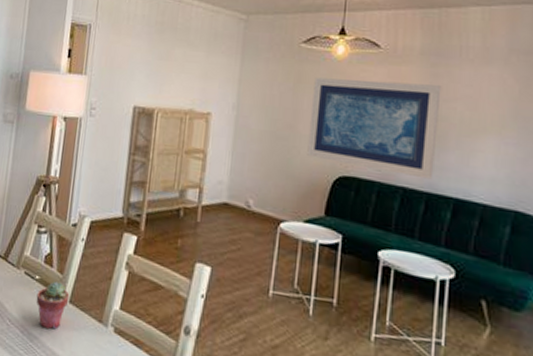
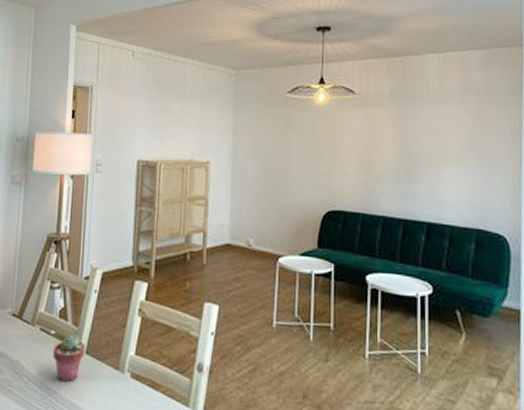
wall art: present [307,77,442,180] -> none [298,123,409,208]

